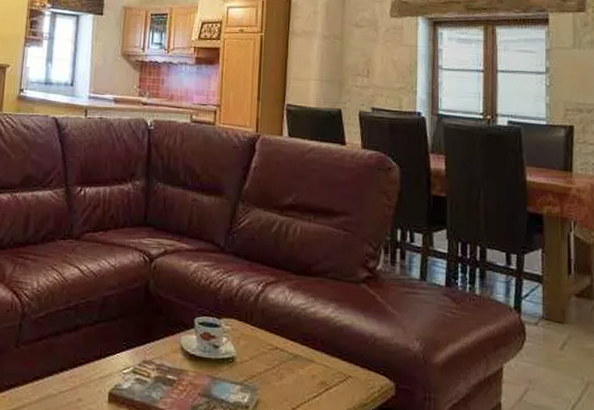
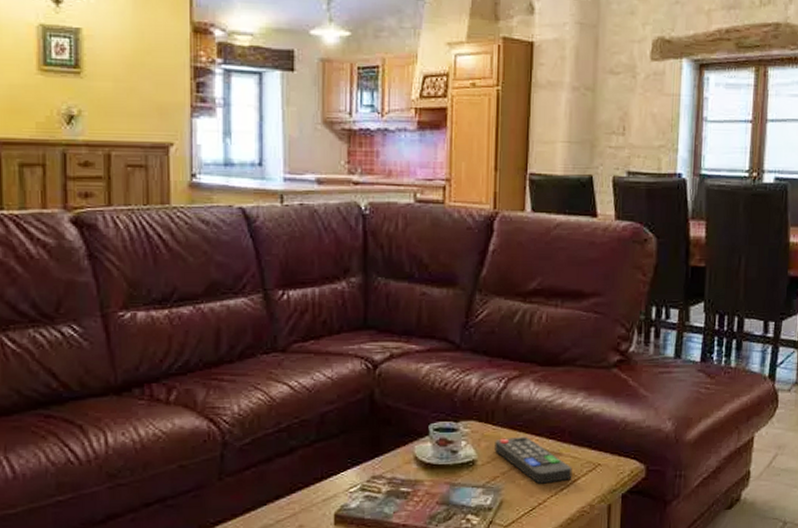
remote control: none [252,339,324,389] -> present [495,436,573,484]

